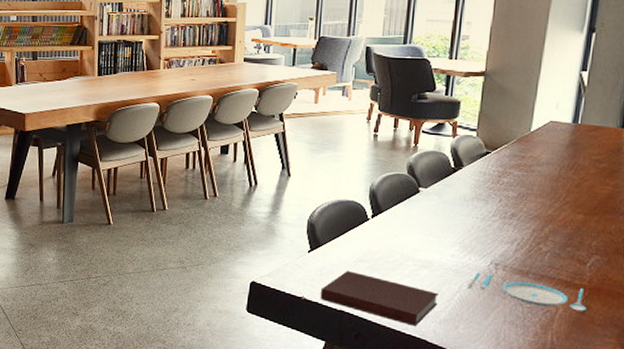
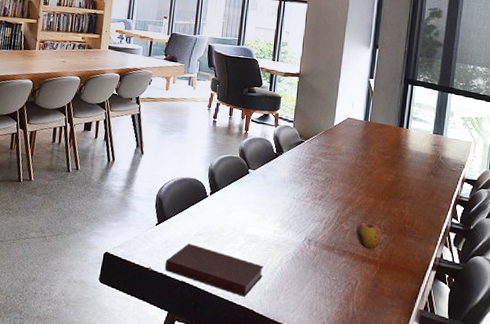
plate: present [468,272,586,311] -> none [287,247,378,284]
apple: none [557,242,593,274] -> present [356,222,382,250]

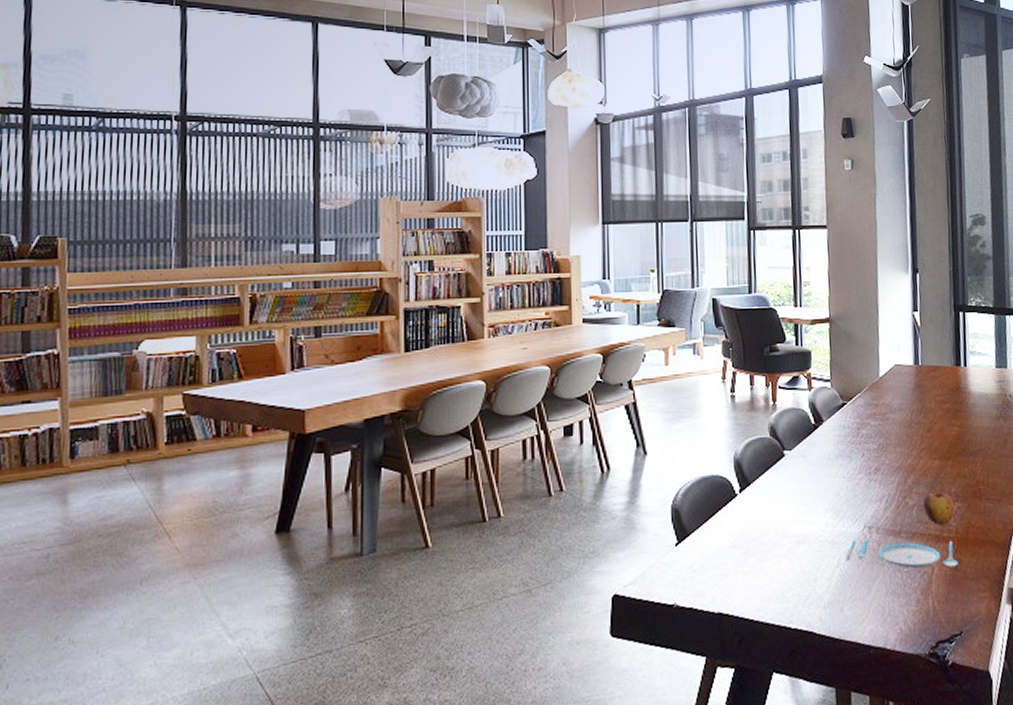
notebook: present [164,244,264,297] -> none [694,561,819,617]
plate: none [287,247,378,284] -> present [846,539,958,568]

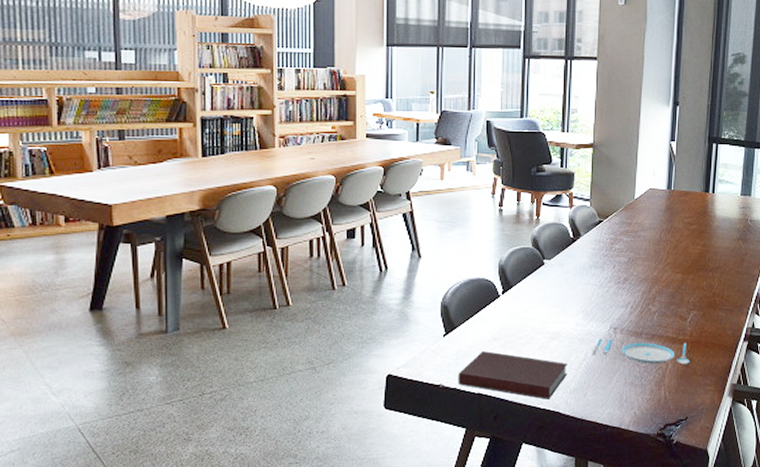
notebook: none [694,561,819,617] -> present [458,351,567,400]
apple: present [923,491,955,526] -> none [664,301,692,330]

